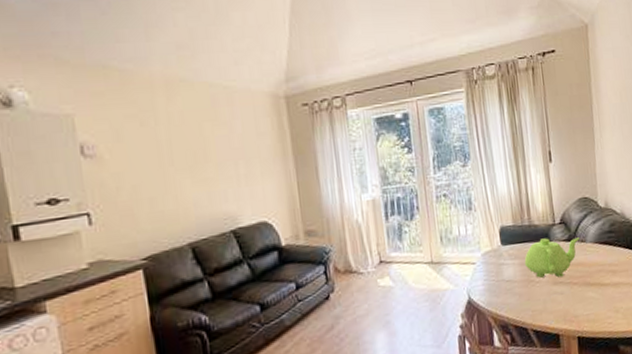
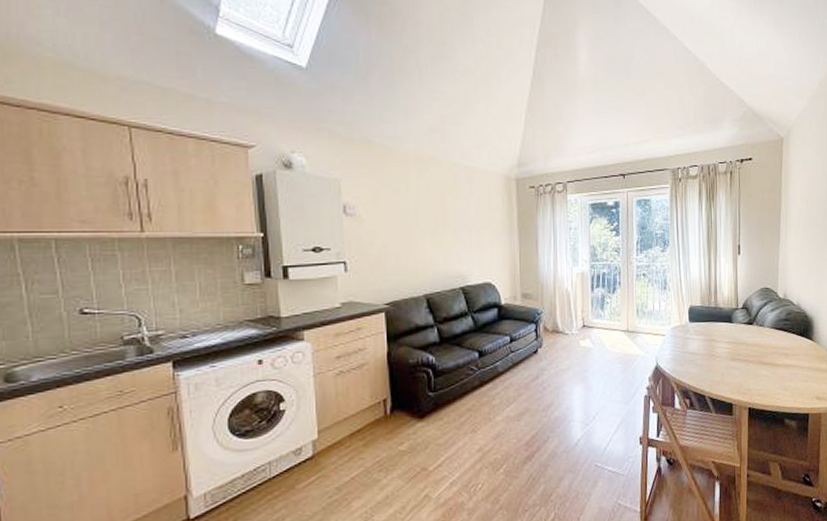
teapot: present [524,237,580,278] -> none [708,320,759,355]

